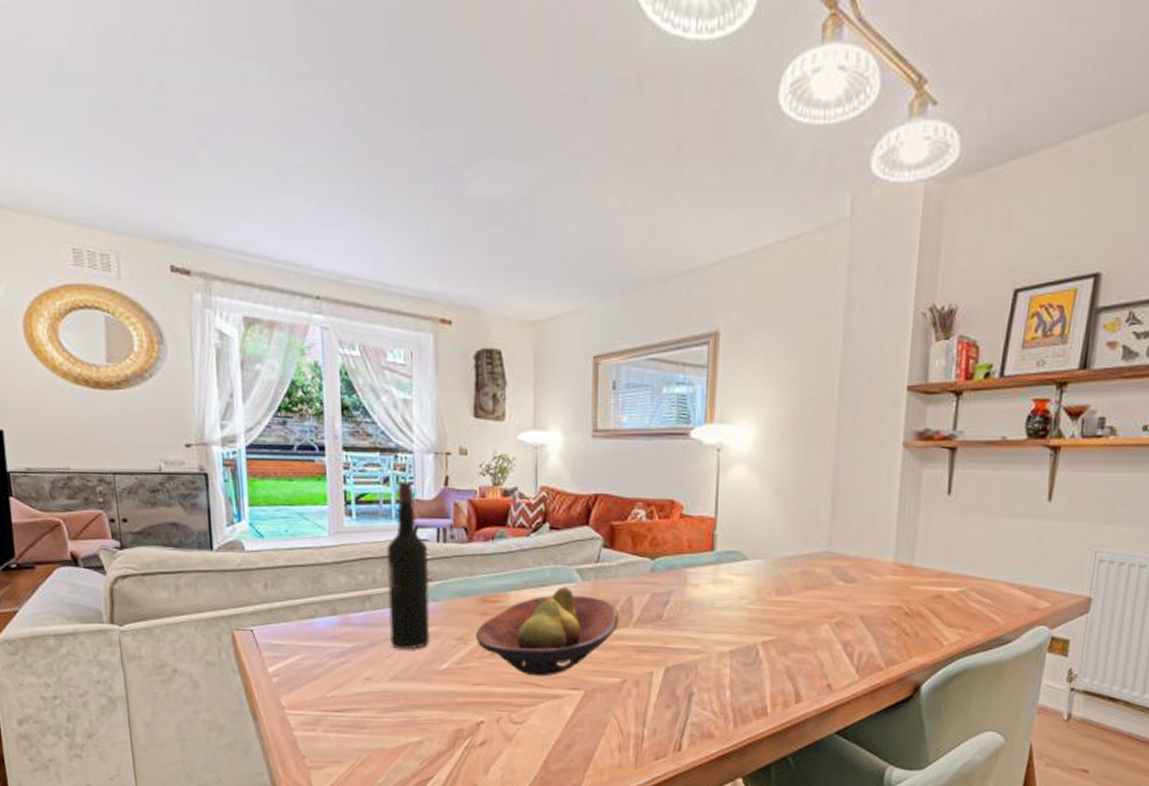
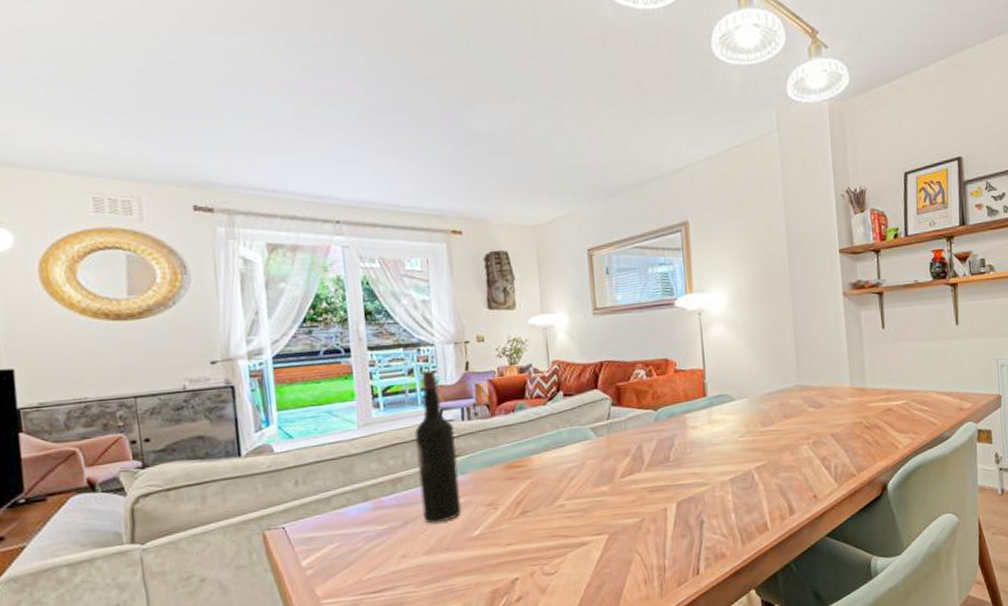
fruit bowl: present [476,586,619,677] -> none [504,444,633,529]

